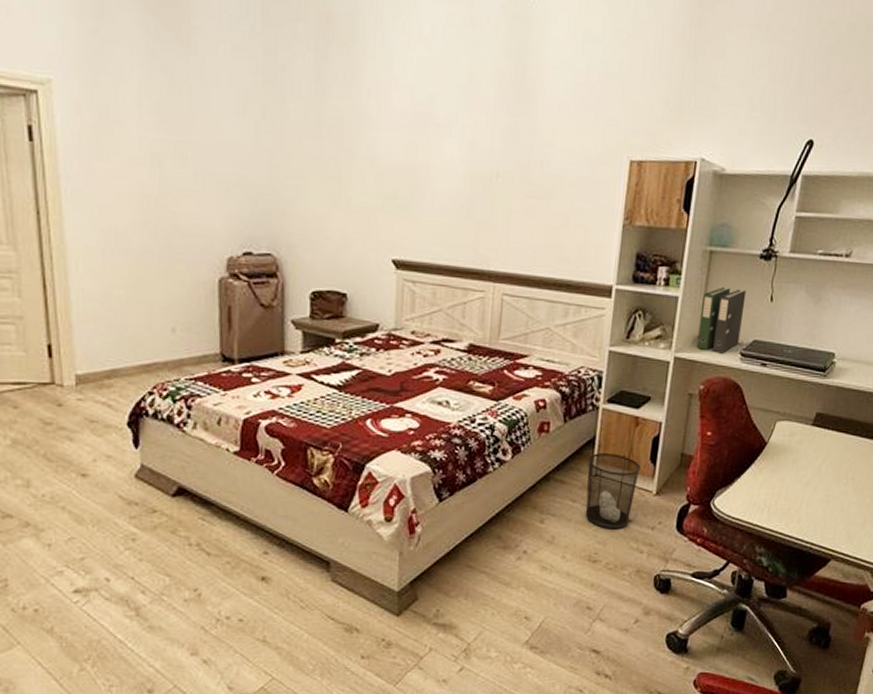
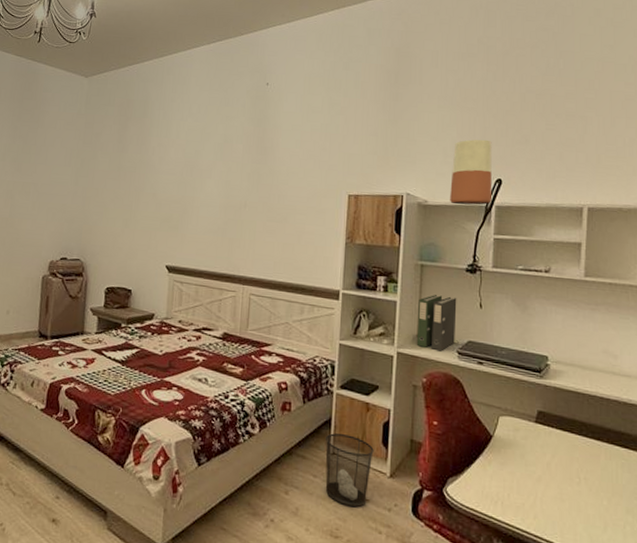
vase: none [751,86,809,175] -> present [450,139,492,205]

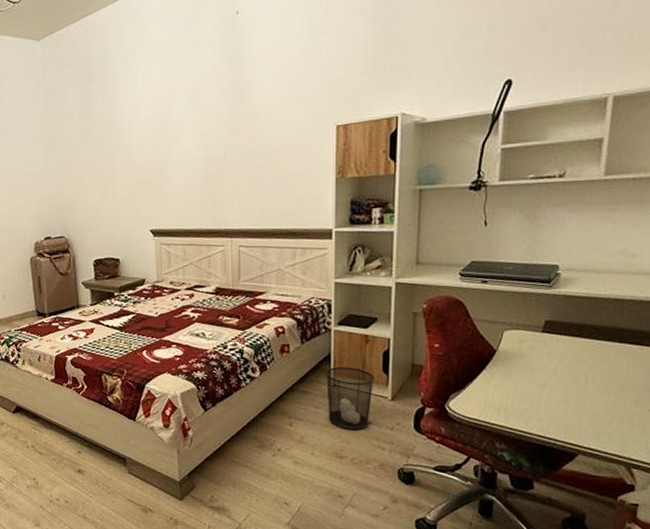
binder: present [417,295,457,352] -> none [417,218,459,276]
vase: present [450,139,492,205] -> none [451,35,501,118]

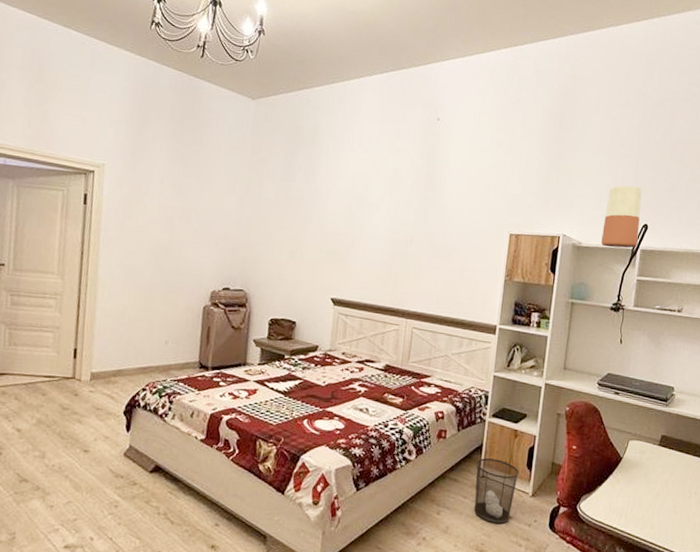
vase: none [451,35,501,118] -> present [601,185,642,249]

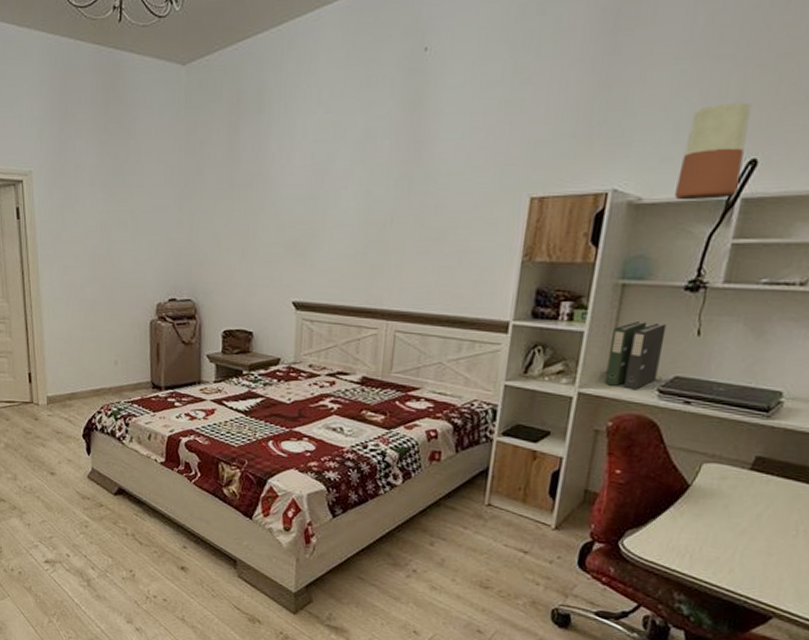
waste bin: present [474,458,519,525] -> none [476,484,538,560]
binder: none [563,331,601,383] -> present [605,322,667,390]

